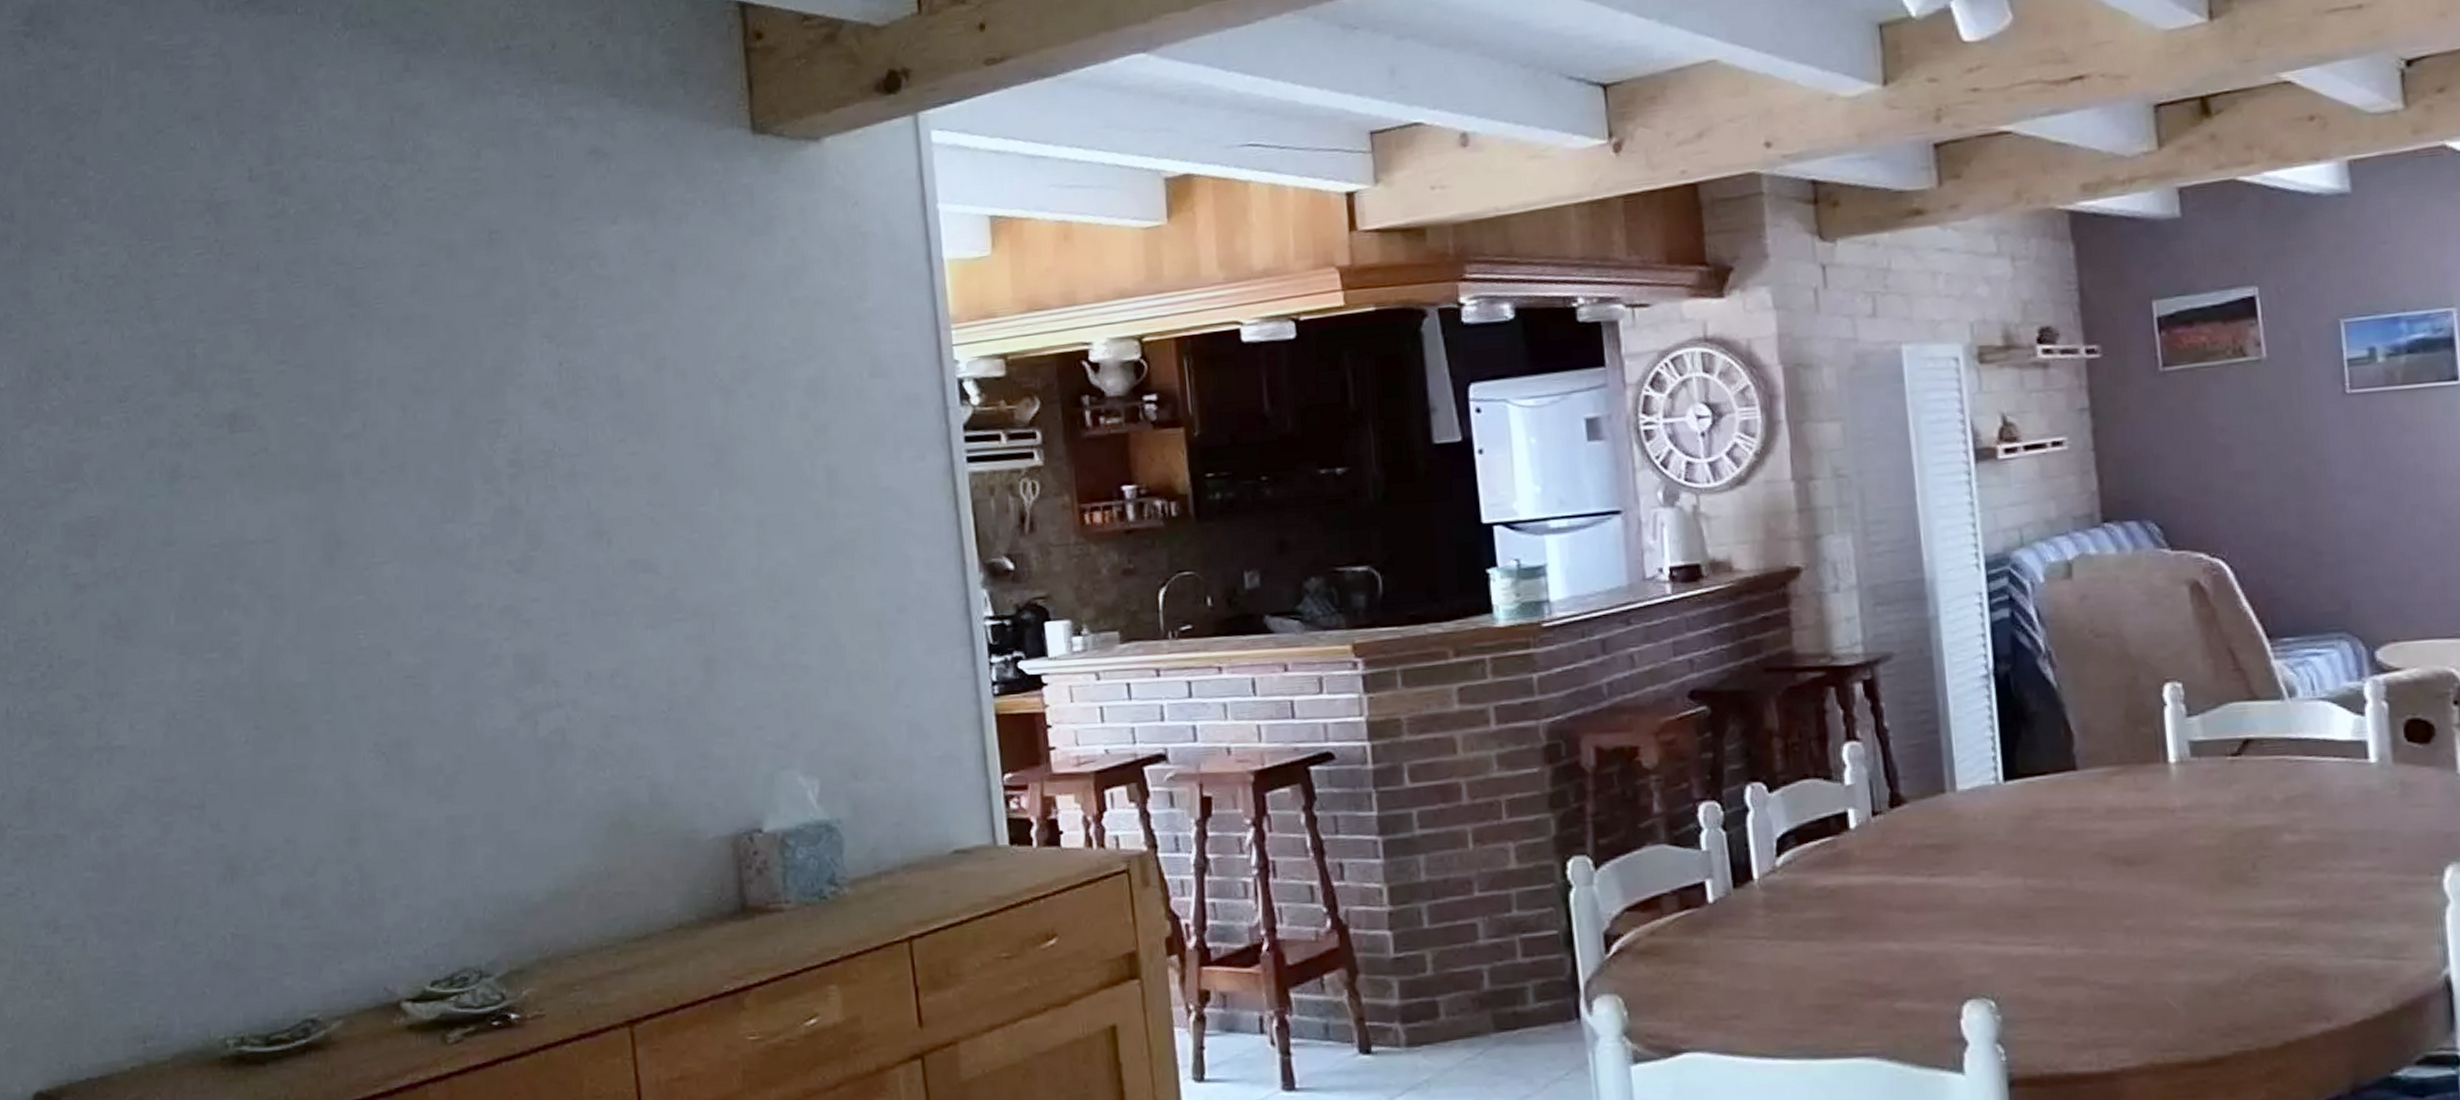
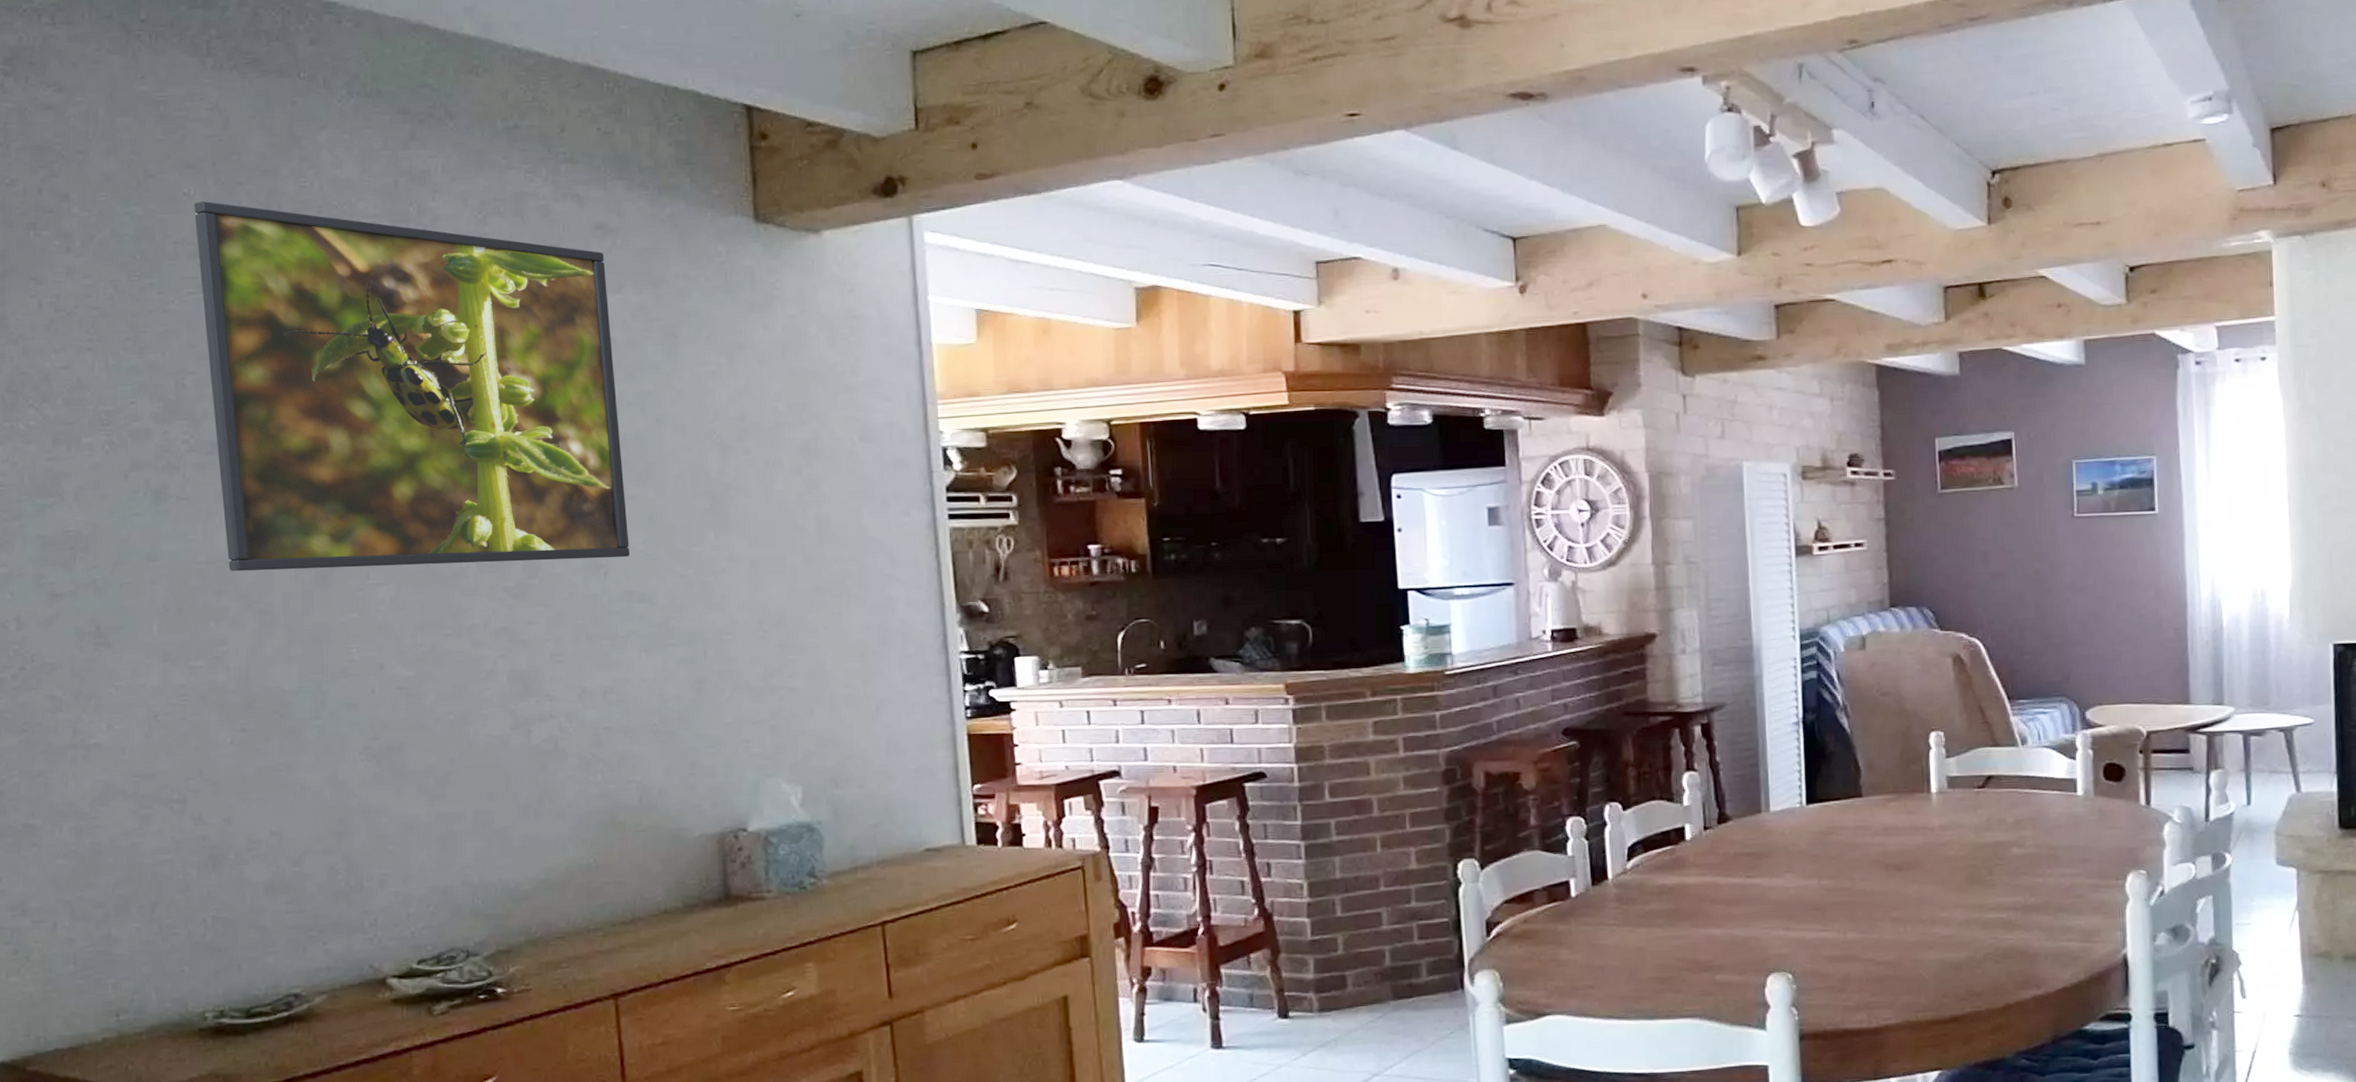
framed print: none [200,154,633,555] -> present [194,201,630,572]

